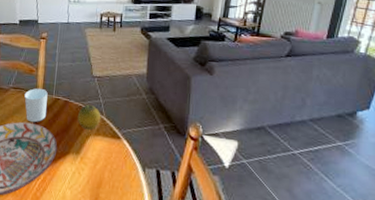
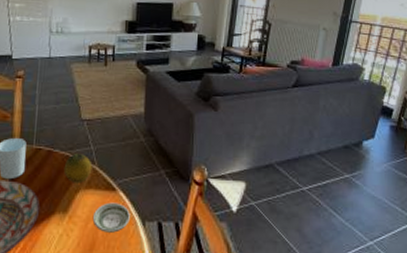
saucer: none [100,148,132,175] -> present [92,202,130,233]

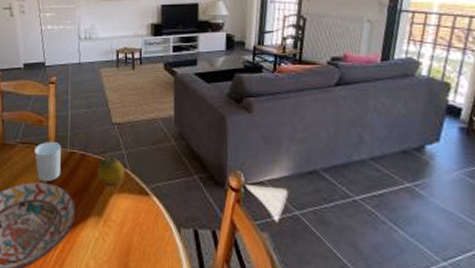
saucer: present [92,202,130,233] -> none [127,207,165,239]

